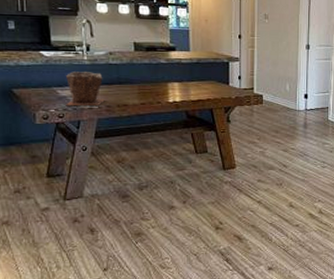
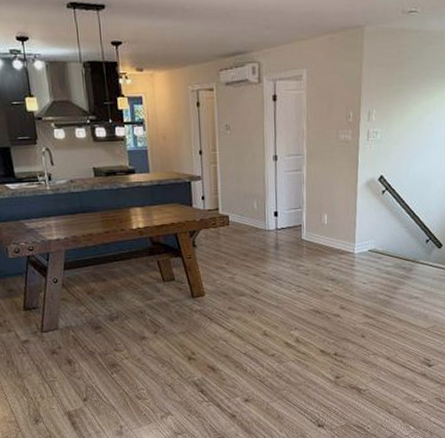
plant pot: present [65,71,106,107] -> none [32,202,71,239]

